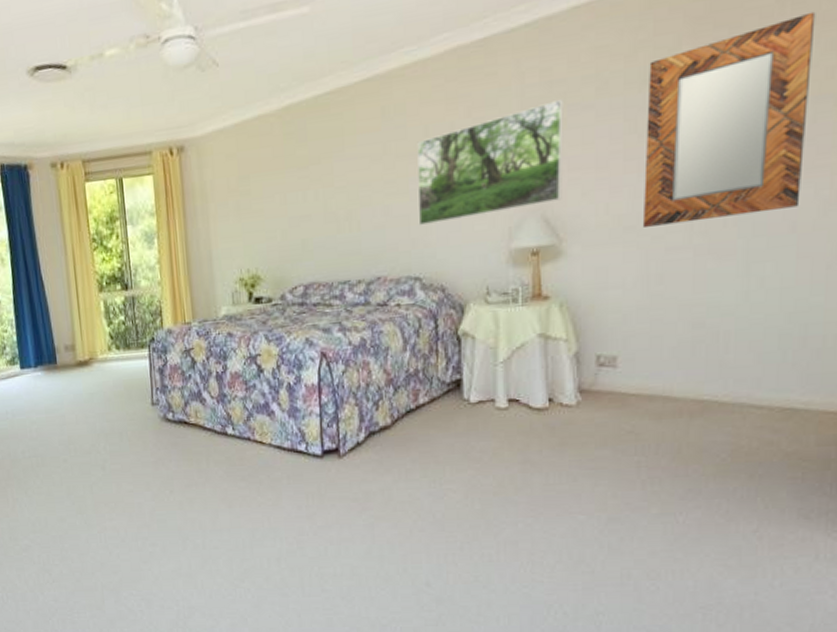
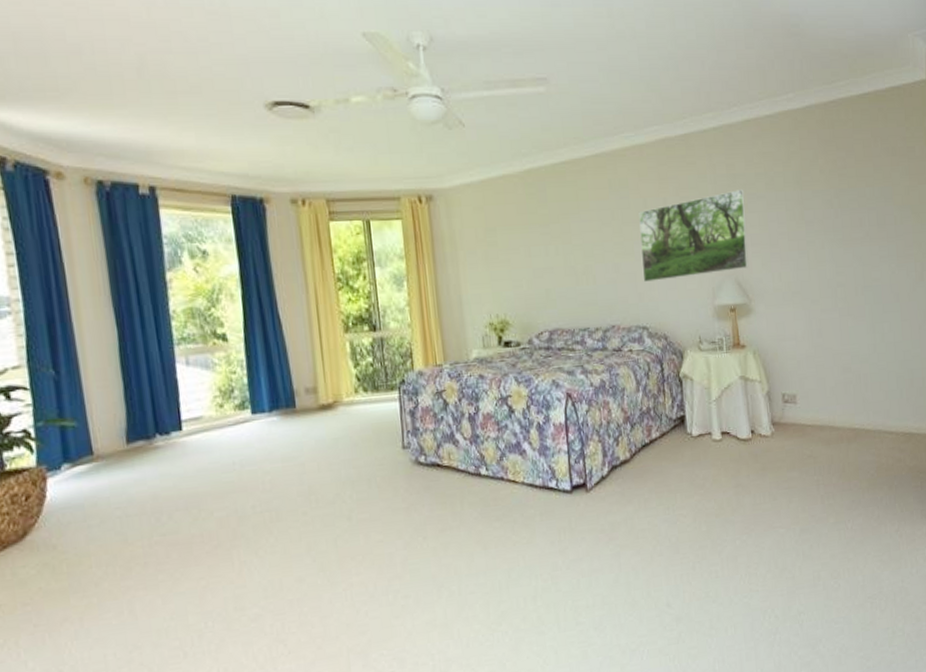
home mirror: present [642,11,816,227] -> none [799,147,899,293]

